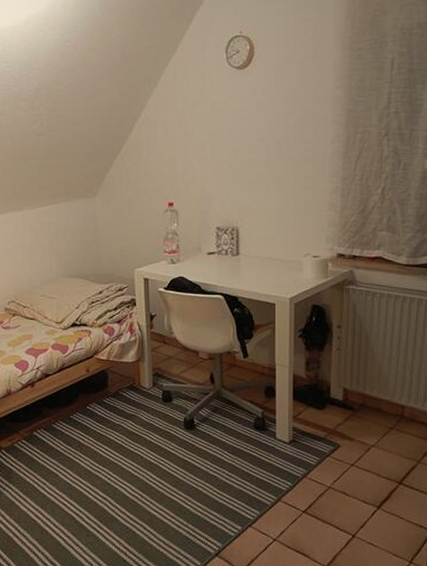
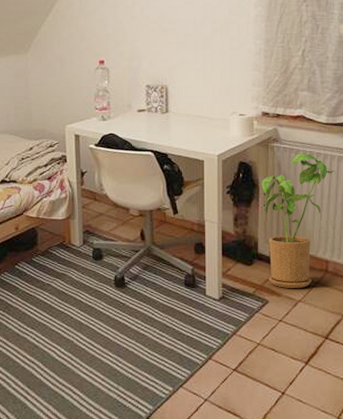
house plant: none [335,296,416,434] -> present [261,153,337,289]

